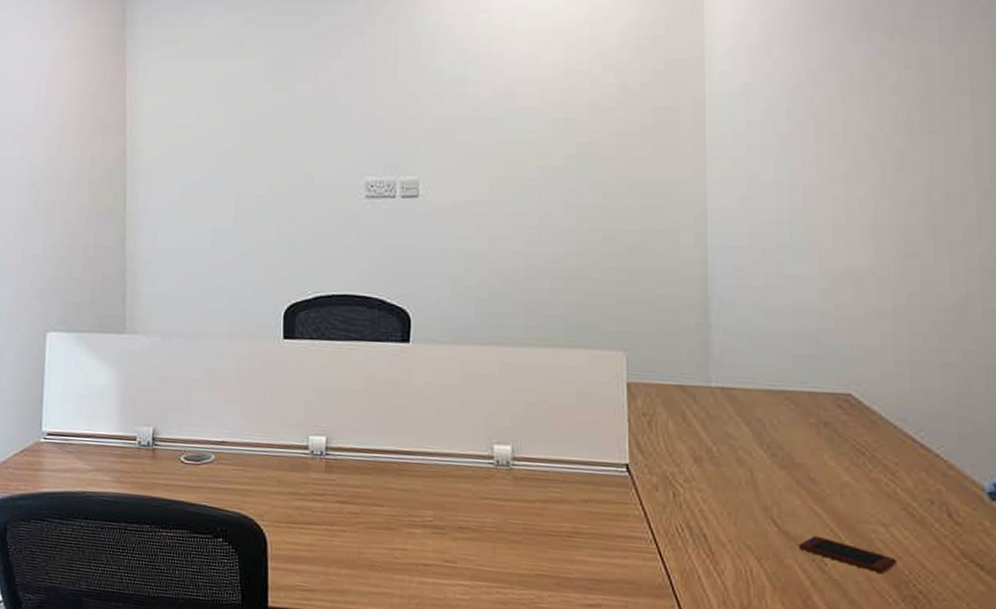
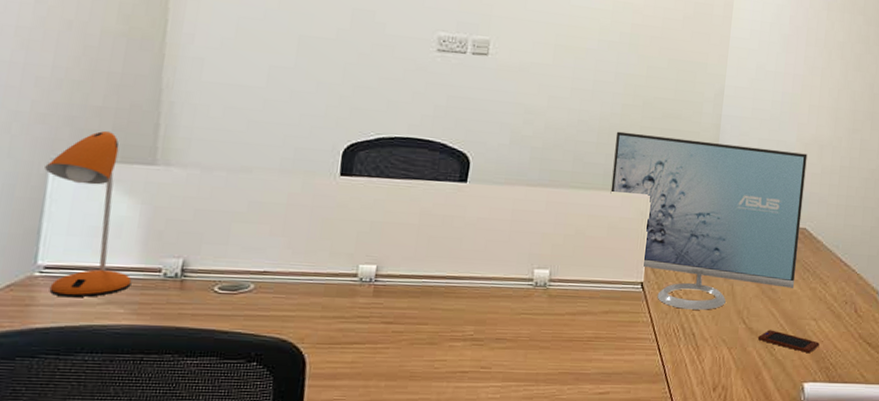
desk lamp: none [43,302,114,464] -> present [44,130,132,298]
monitor: none [573,274,845,504] -> present [610,131,808,310]

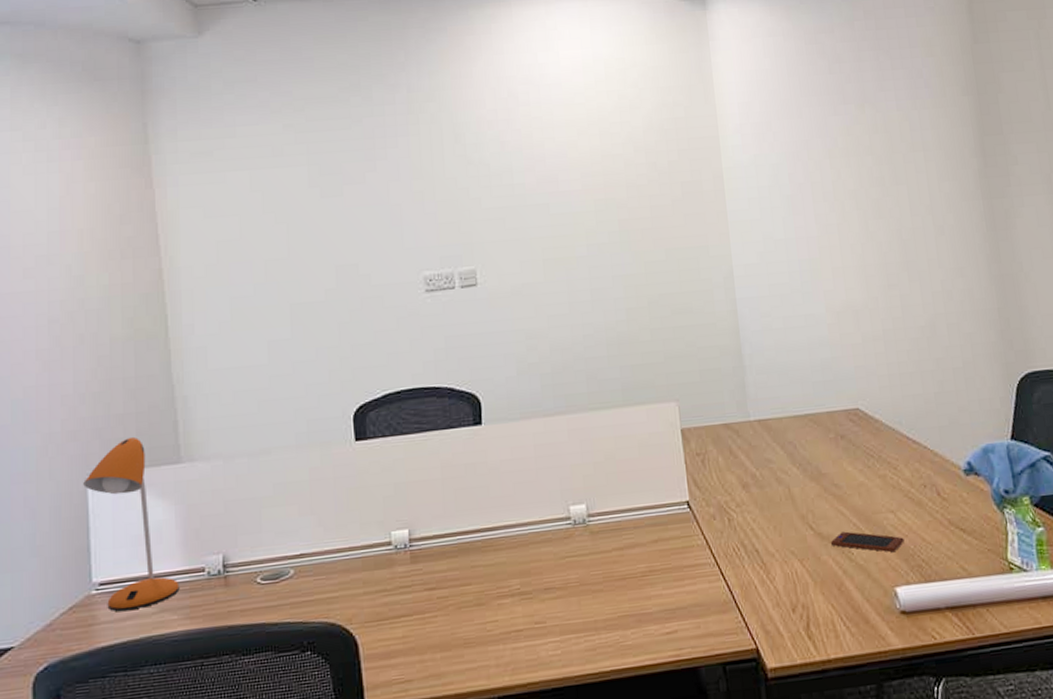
monitor: present [610,131,808,310] -> none [626,323,860,524]

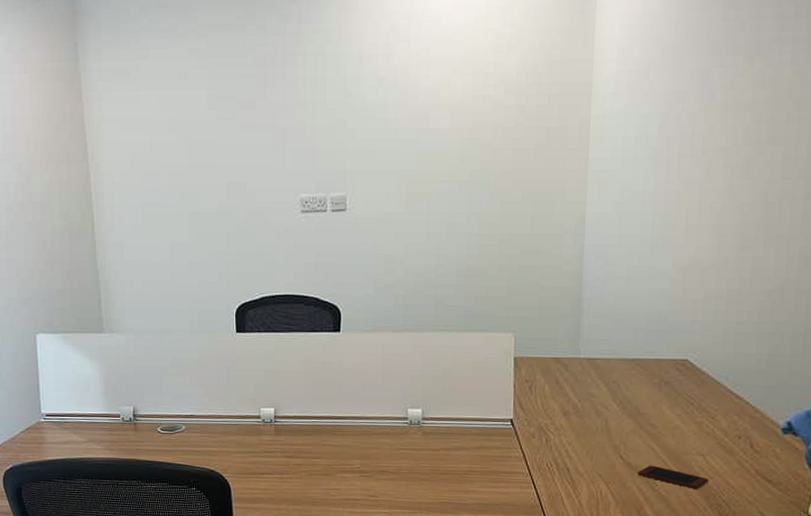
desk lamp: present [83,436,180,612] -> none [34,308,102,437]

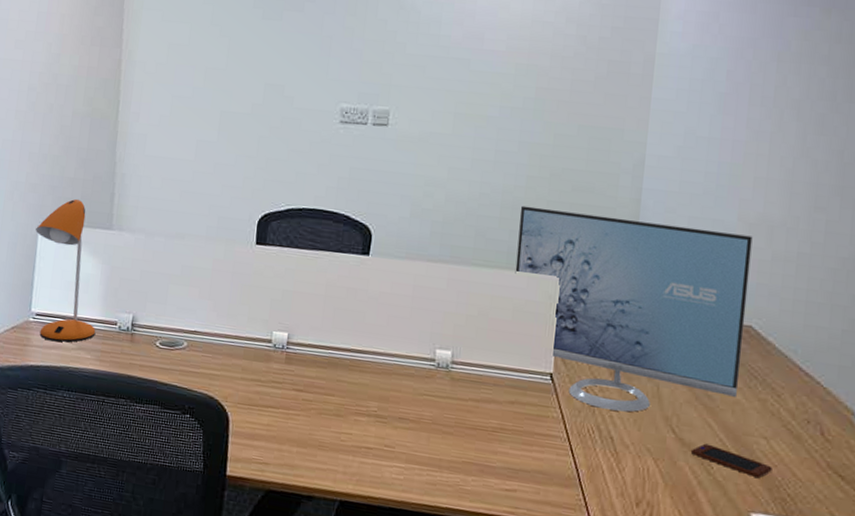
desk lamp: none [34,308,102,437] -> present [35,199,96,342]
monitor: none [473,272,686,446] -> present [515,205,753,412]

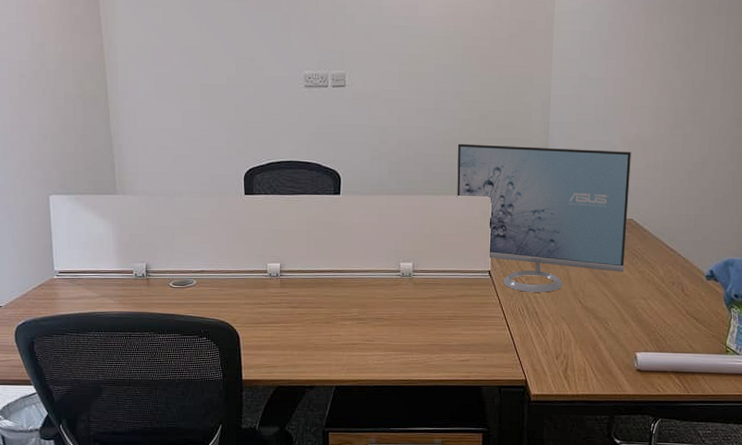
desk lamp: present [35,199,96,342] -> none [47,171,115,293]
smartphone: present [691,443,772,479] -> none [594,308,650,328]

